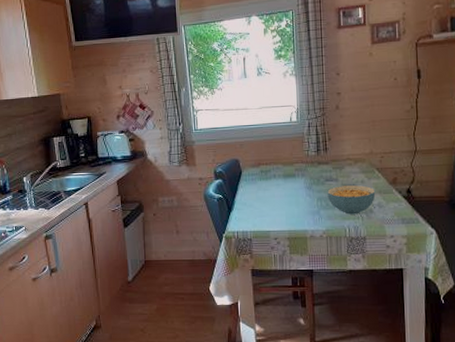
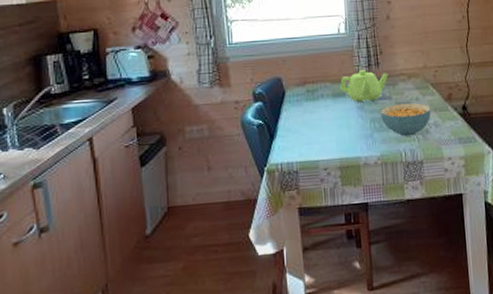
teapot: none [291,154,336,182] -> present [340,70,388,102]

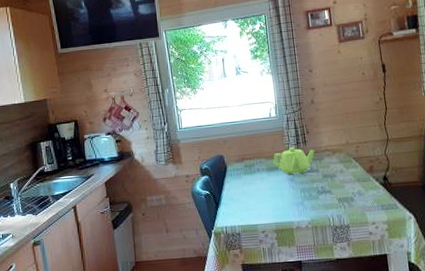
cereal bowl: present [380,103,431,137] -> none [309,175,355,204]

